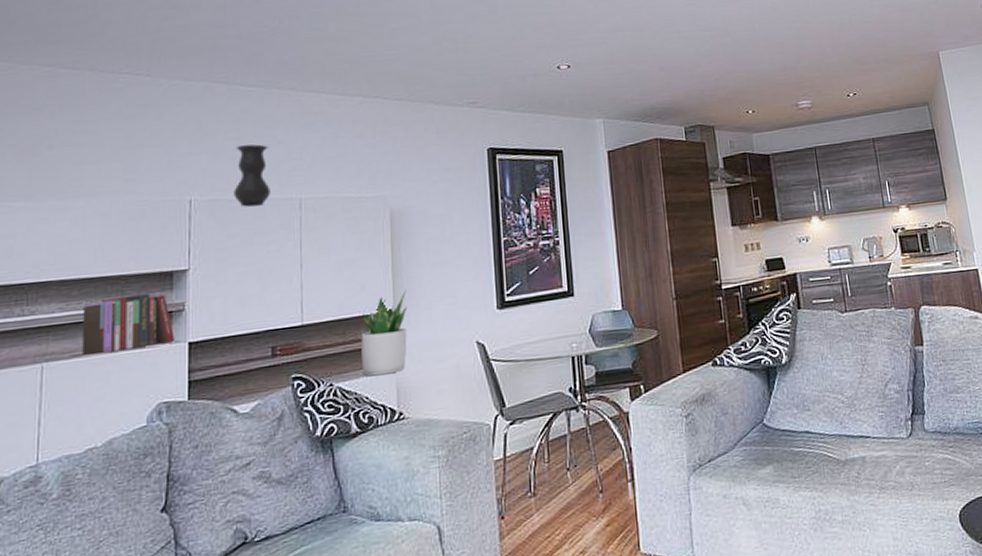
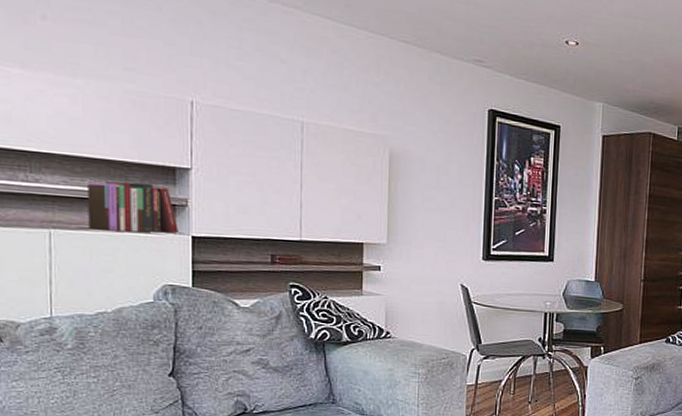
vase: present [234,144,270,207] -> none [236,56,273,121]
planter: present [361,289,408,377] -> none [355,226,401,299]

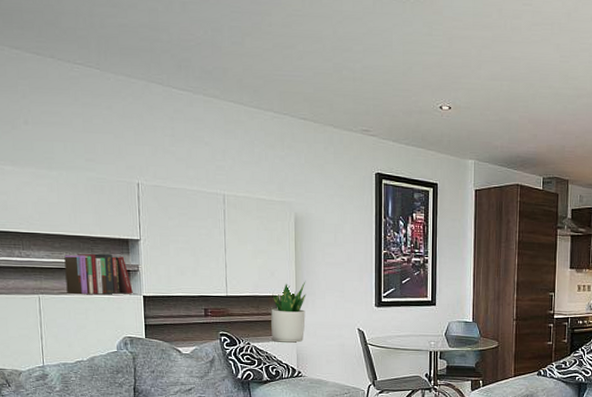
planter: none [355,226,401,299] -> present [271,280,306,343]

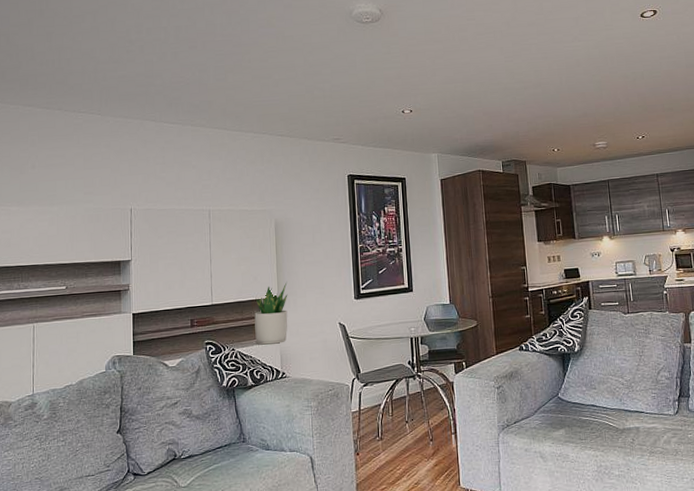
books: present [64,253,133,295] -> none [60,276,123,320]

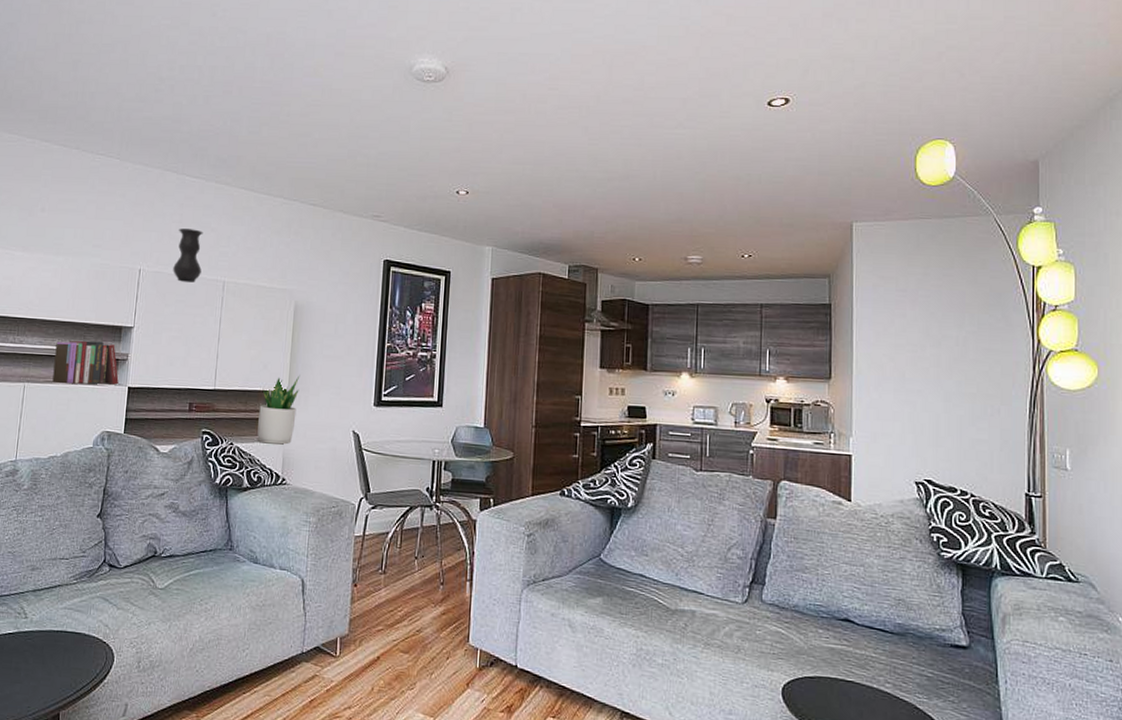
books: none [60,276,123,320] -> present [52,340,119,385]
vase: none [161,168,188,215] -> present [173,228,203,283]

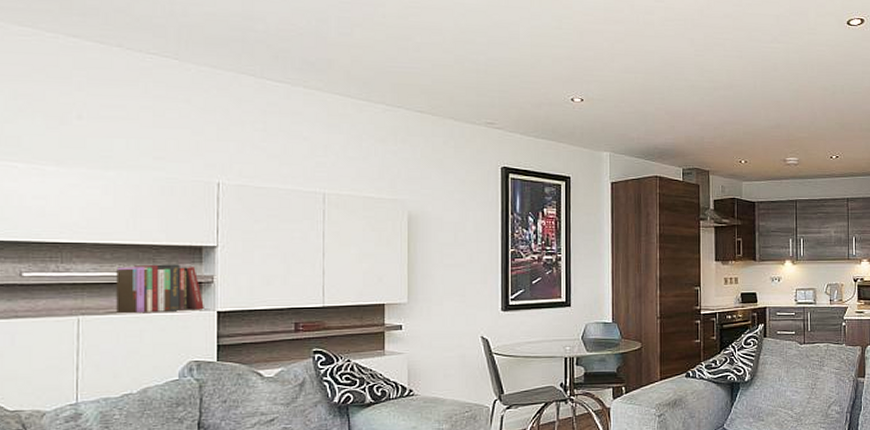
vase: present [173,228,203,283] -> none [260,137,296,196]
planter: present [257,374,301,445] -> none [377,285,420,357]

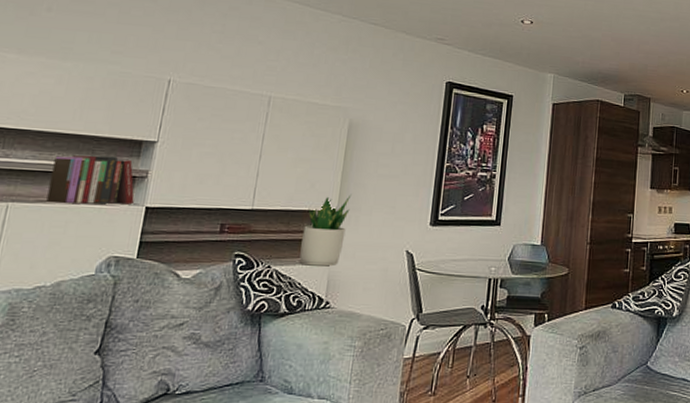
planter: none [377,285,420,357] -> present [299,193,352,267]

